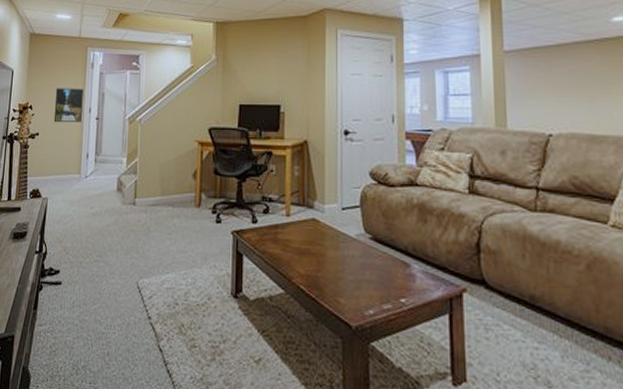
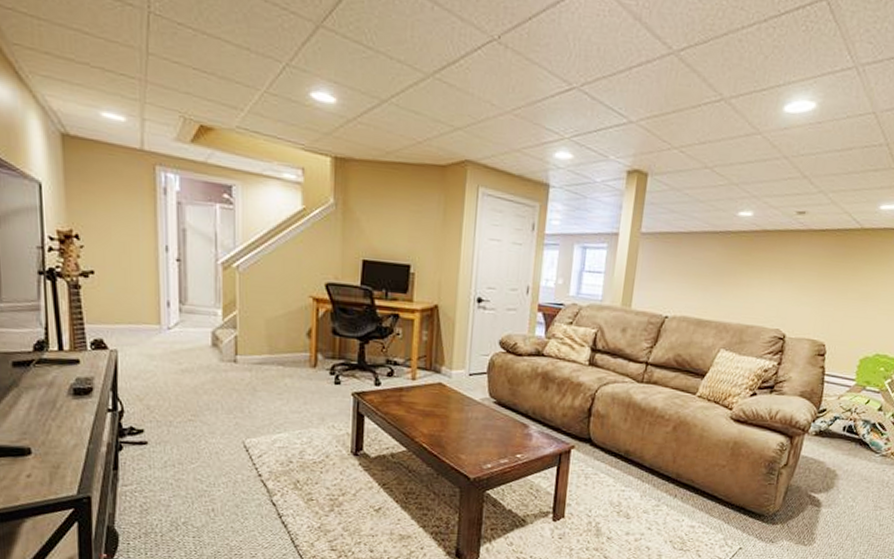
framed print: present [53,88,83,123] -> none [112,215,156,262]

